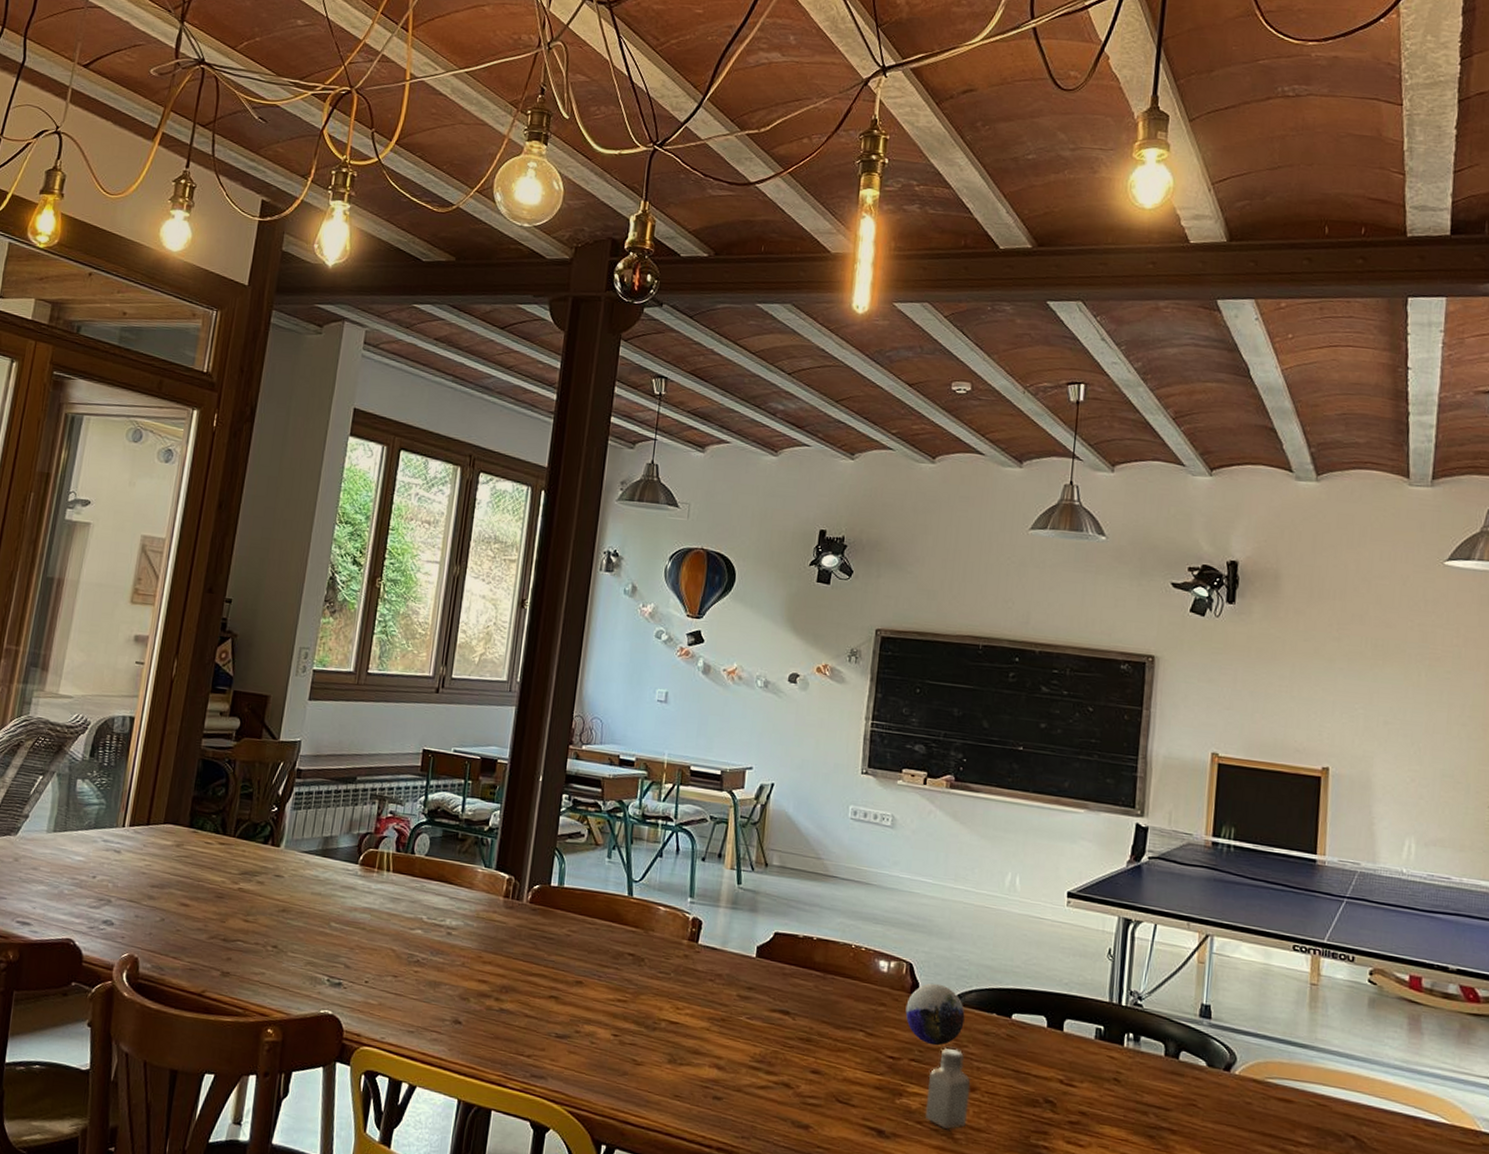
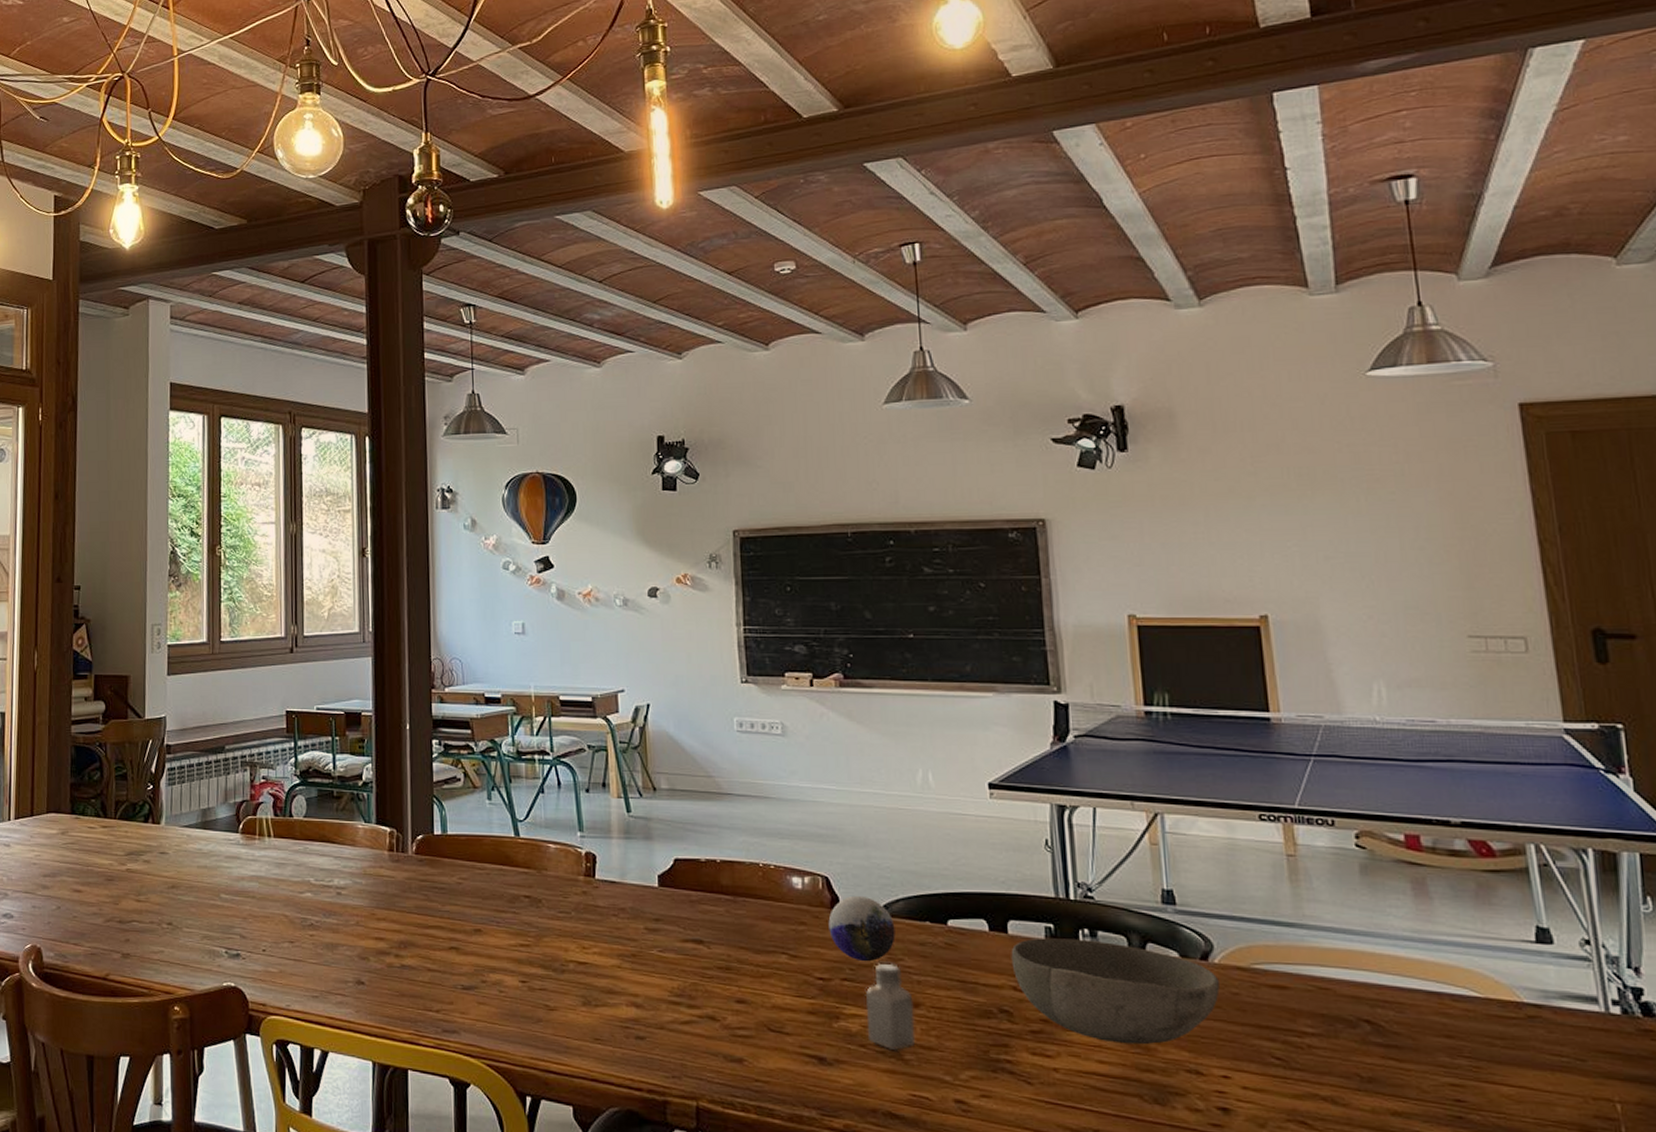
bowl: none [1062,1037,1237,1143] -> present [1011,938,1220,1045]

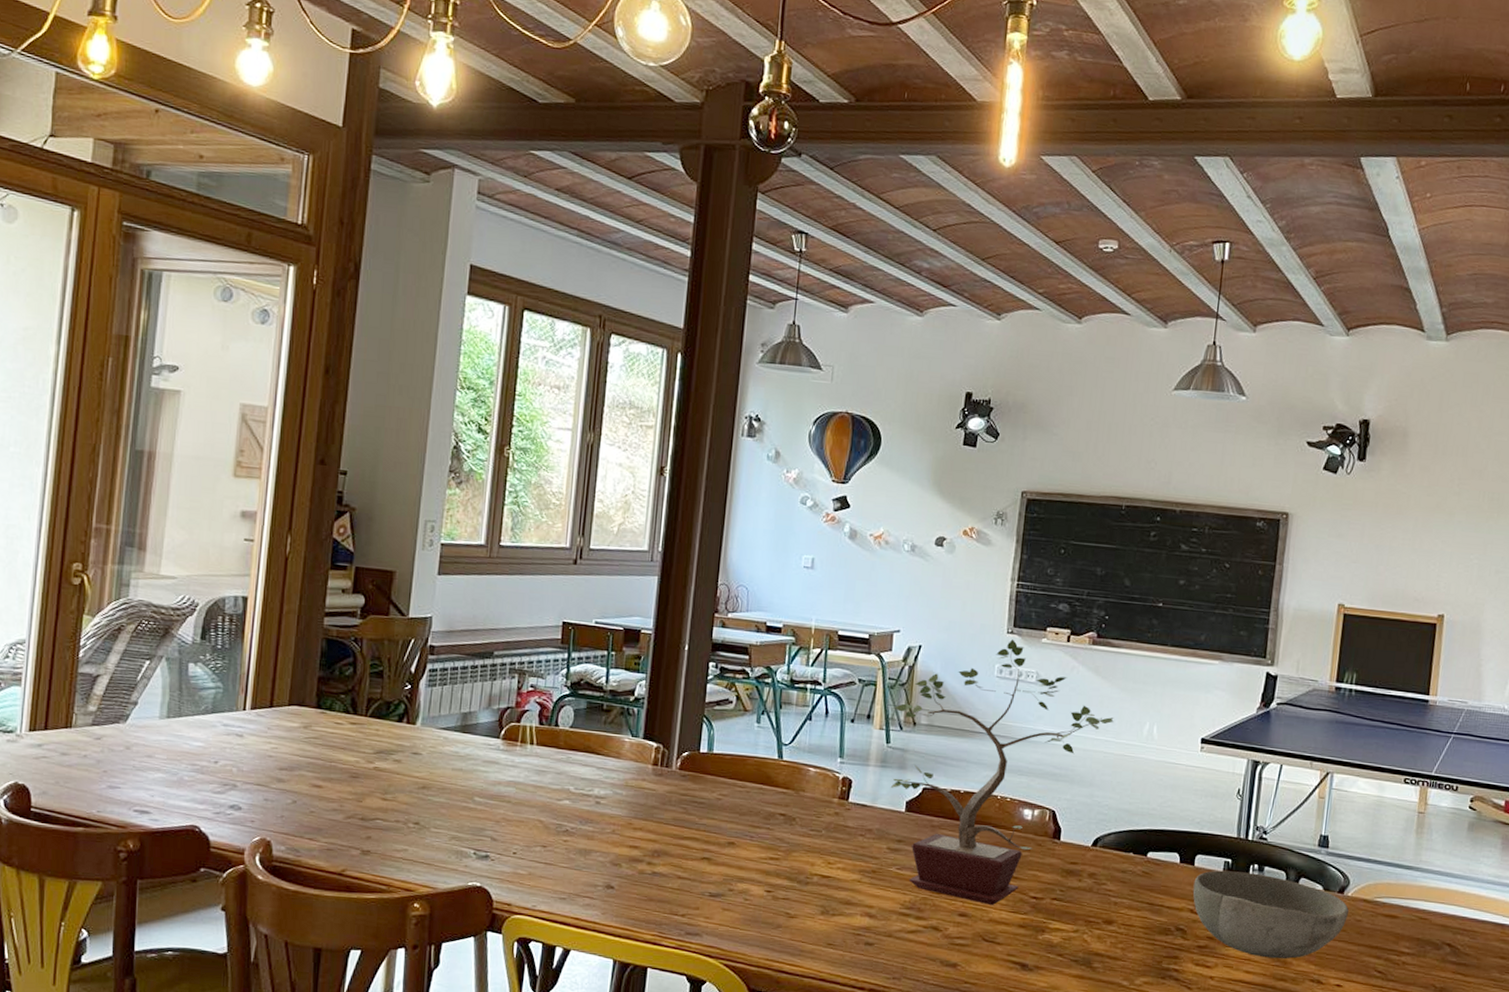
potted plant: none [631,689,879,989] -> present [890,639,1114,905]
decorative orb: present [828,895,896,962] -> none [1048,828,1104,885]
saltshaker: present [865,963,916,1051] -> none [1066,887,1109,960]

